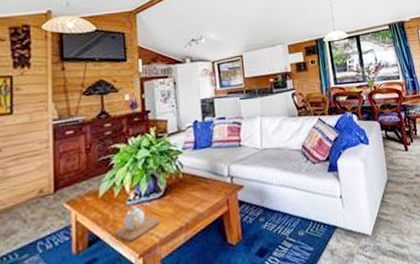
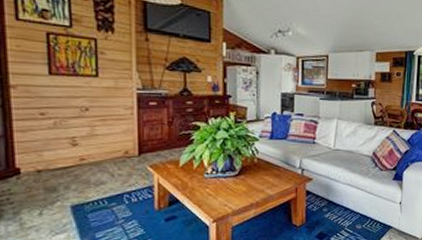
teapot: present [114,206,161,242] -> none [192,180,234,208]

